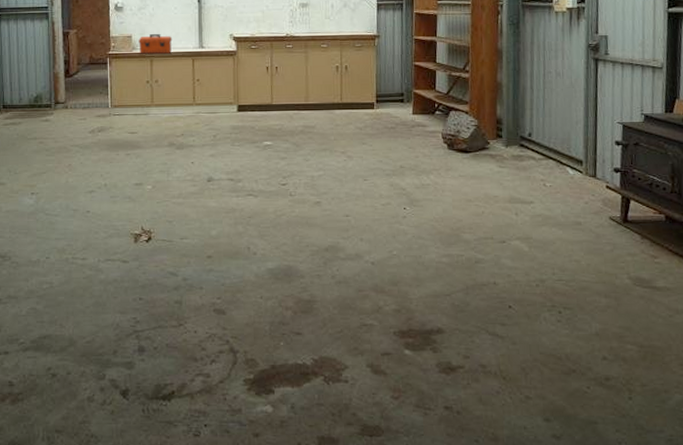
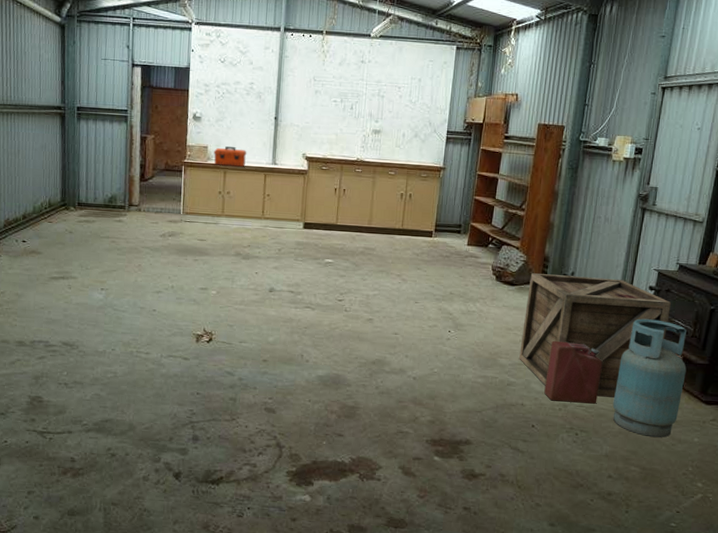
wooden crate: none [483,136,643,267] -> present [519,273,671,398]
jerry can: none [516,209,578,277] -> present [544,340,603,404]
gas cylinder: none [595,177,672,308] -> present [612,318,687,437]

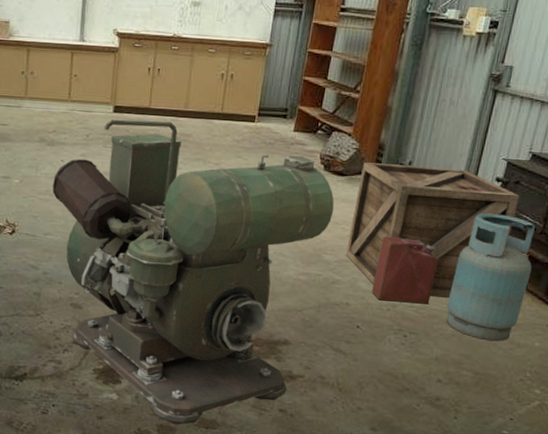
toolbox: present [214,146,247,167] -> none [16,21,53,44]
air compressor: none [247,235,507,525] -> present [53,119,334,425]

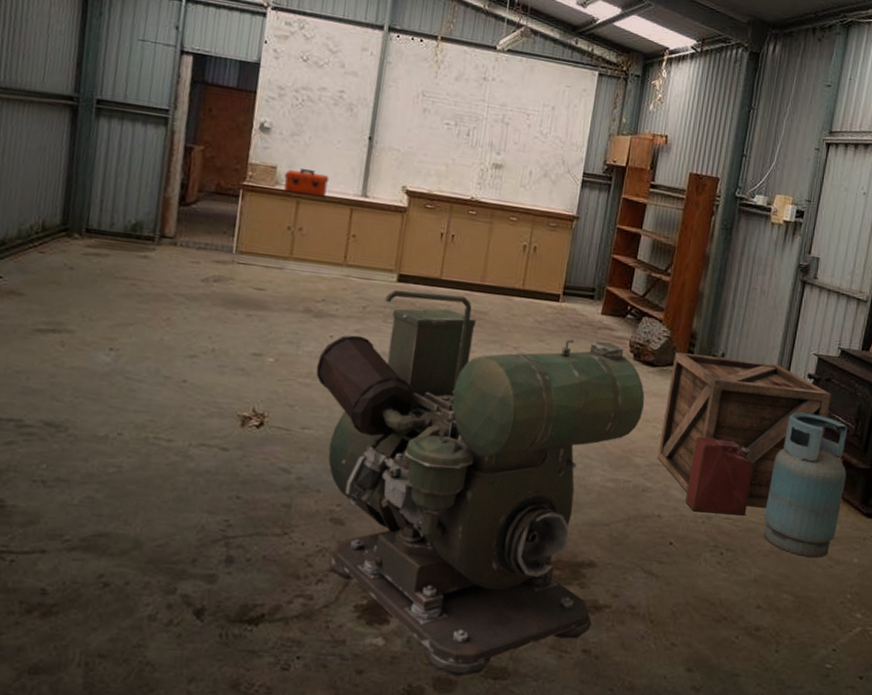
toolbox: none [16,21,53,44] -> present [284,169,330,197]

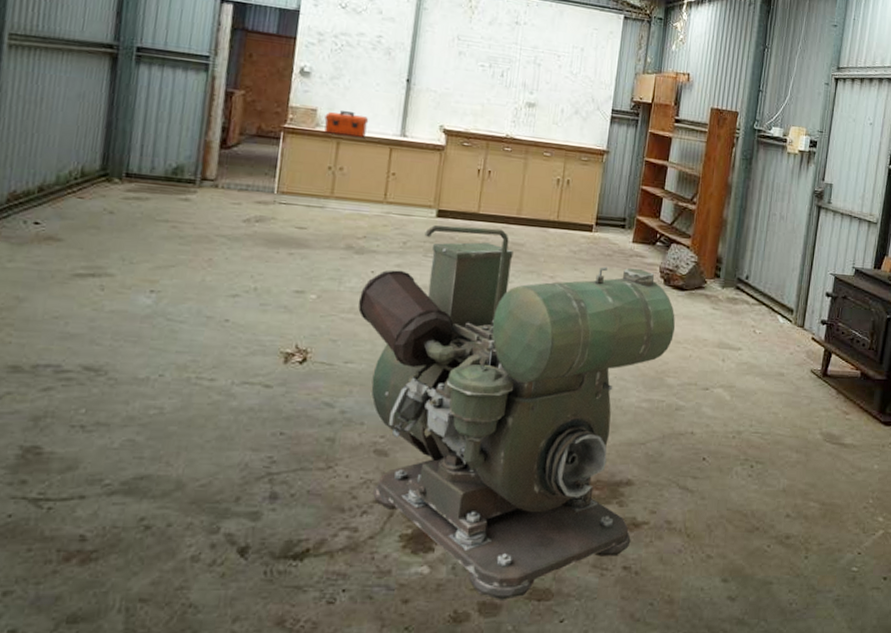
wooden crate: present [657,352,831,508] -> none [689,276,848,421]
jerry can: present [685,436,754,516] -> none [716,355,779,429]
gas cylinder: present [764,412,848,558] -> none [790,329,865,466]

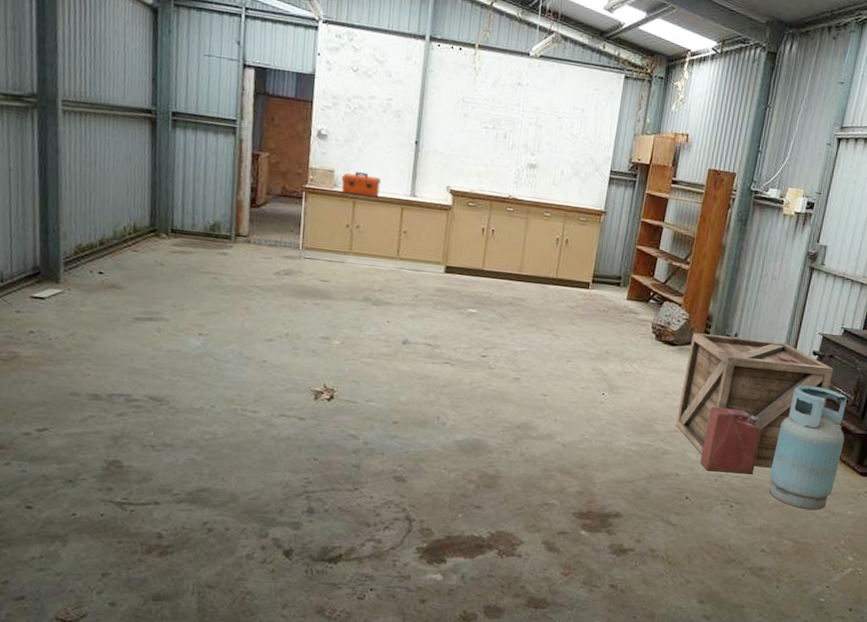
air compressor: present [358,225,676,600] -> none [377,280,665,606]
wooden crate: none [689,276,848,421] -> present [676,333,834,468]
jerry can: none [716,355,779,429] -> present [700,406,762,475]
gas cylinder: none [790,329,865,466] -> present [769,385,847,510]

